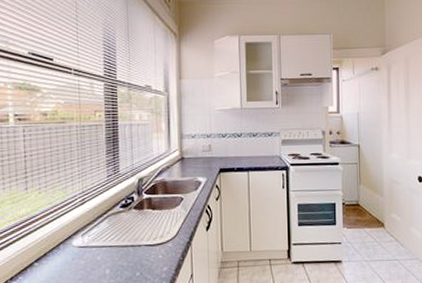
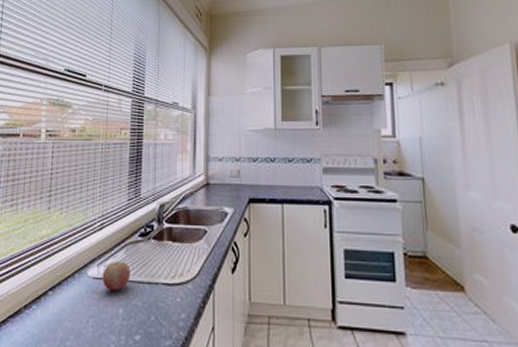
fruit: none [87,230,115,256] -> present [102,261,131,290]

